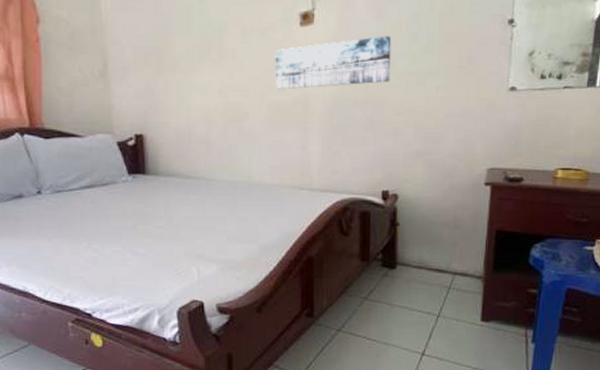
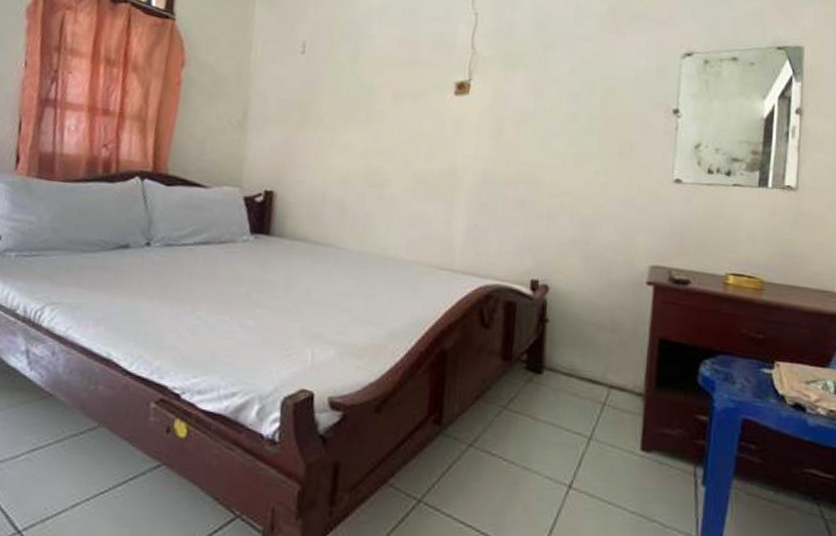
wall art: present [275,36,392,90] -> none [423,113,550,162]

